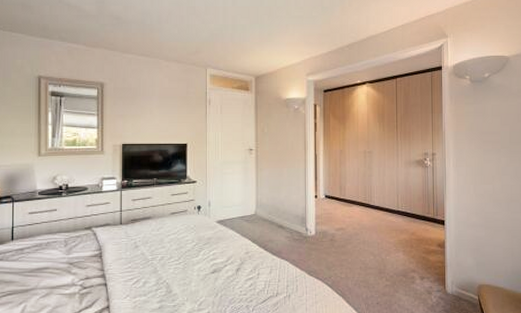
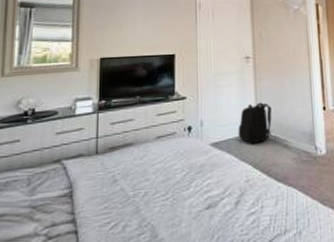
backpack: none [240,189,270,223] -> present [238,102,272,144]

